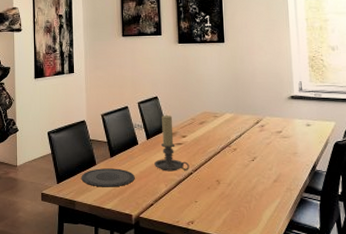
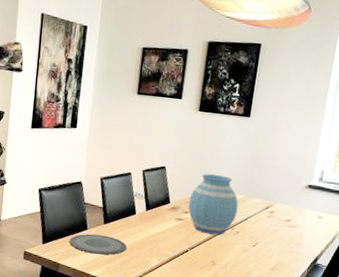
candle holder: present [154,114,189,172] -> none [149,187,187,247]
vase: none [184,97,231,154] -> present [188,173,239,235]

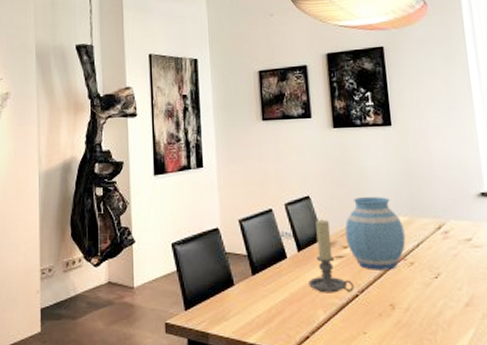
plate: present [69,233,127,255] -> none [215,290,284,315]
candle holder: none [149,187,187,247] -> present [309,219,354,293]

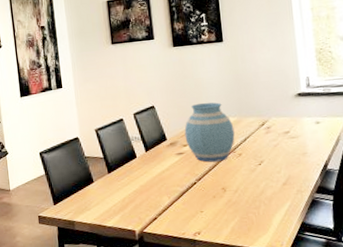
candle holder: present [309,219,354,293] -> none [155,124,193,183]

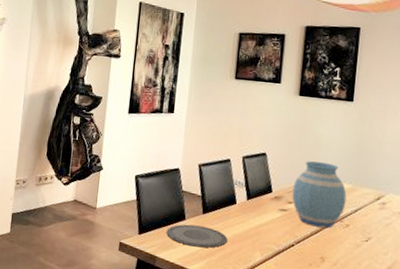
plate: none [78,184,136,205] -> present [166,224,228,248]

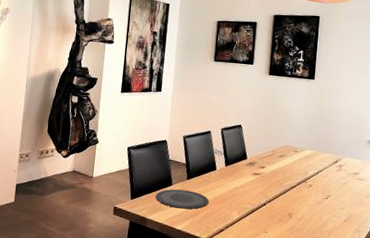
vase: present [292,161,347,228] -> none [264,131,310,189]

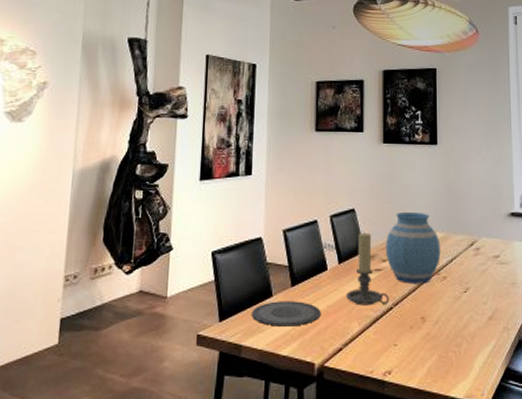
candle holder: none [230,144,264,201] -> present [346,232,389,306]
vase: none [264,131,310,189] -> present [385,211,441,284]

